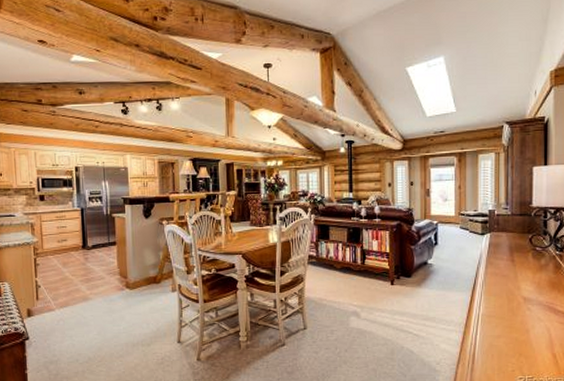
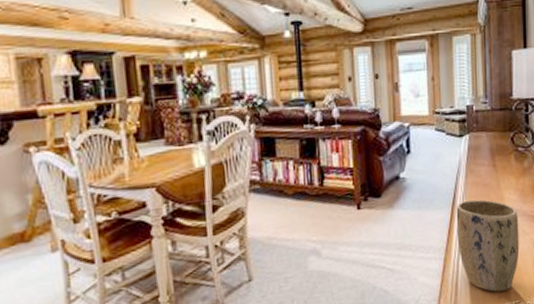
plant pot: none [476,286,534,366] -> present [456,199,520,292]

